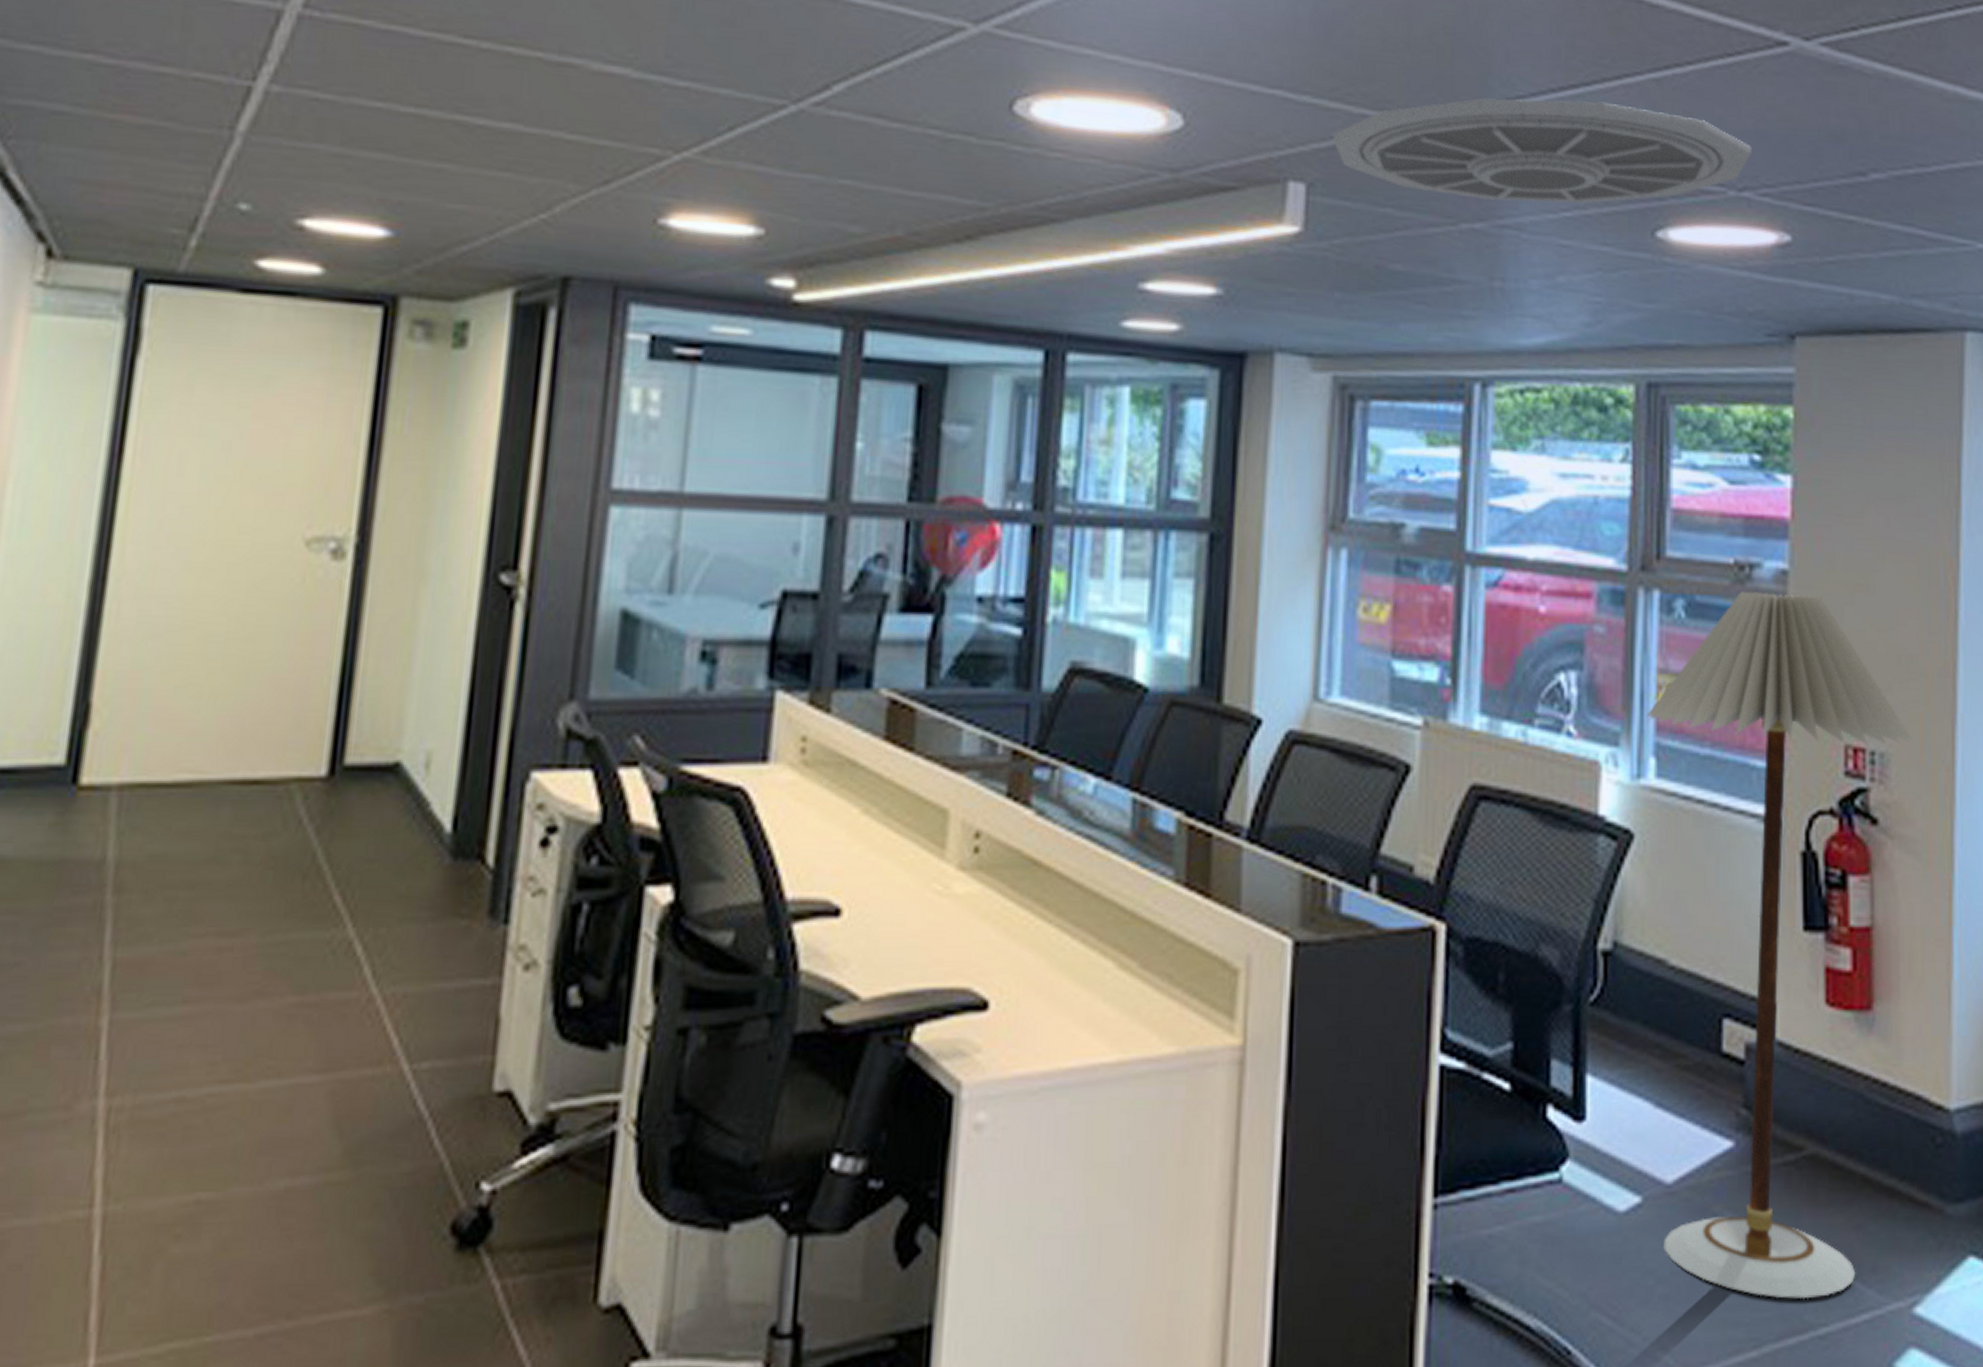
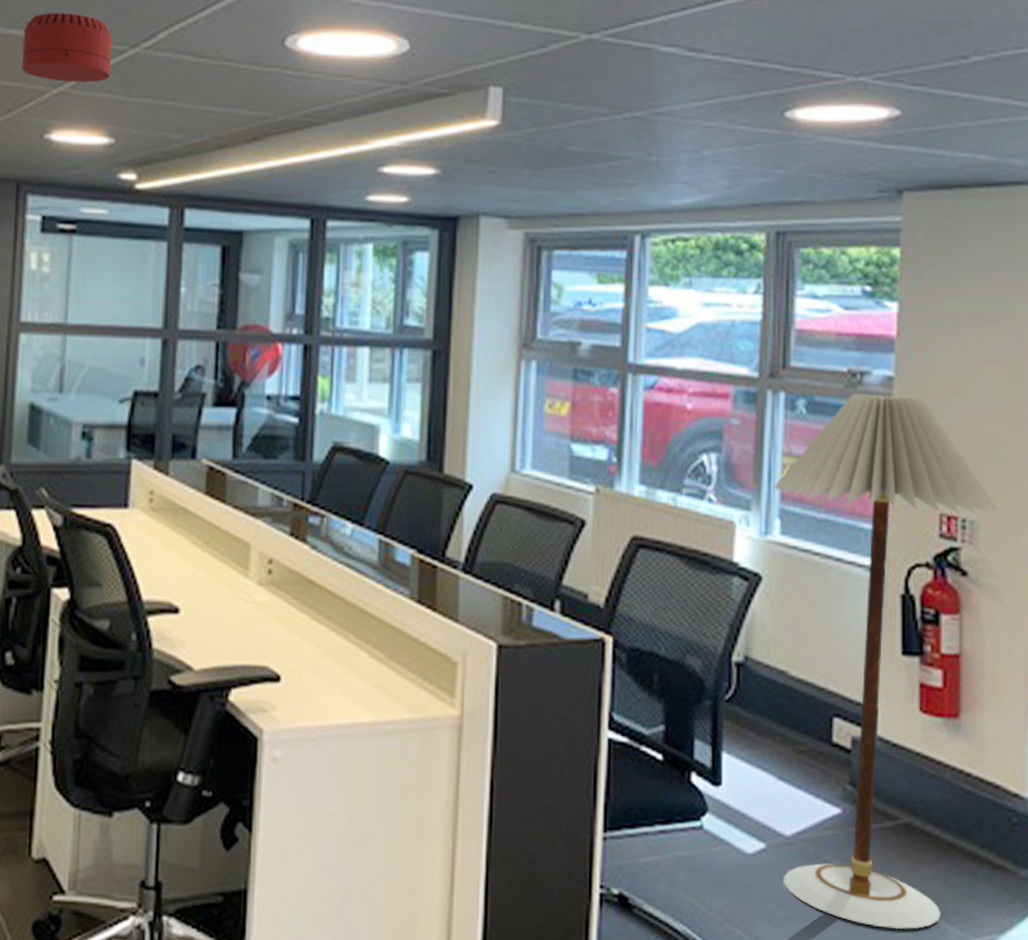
smoke detector: none [626,46,766,148] -> present [21,12,113,83]
ceiling vent: present [1333,98,1752,204] -> none [524,11,868,94]

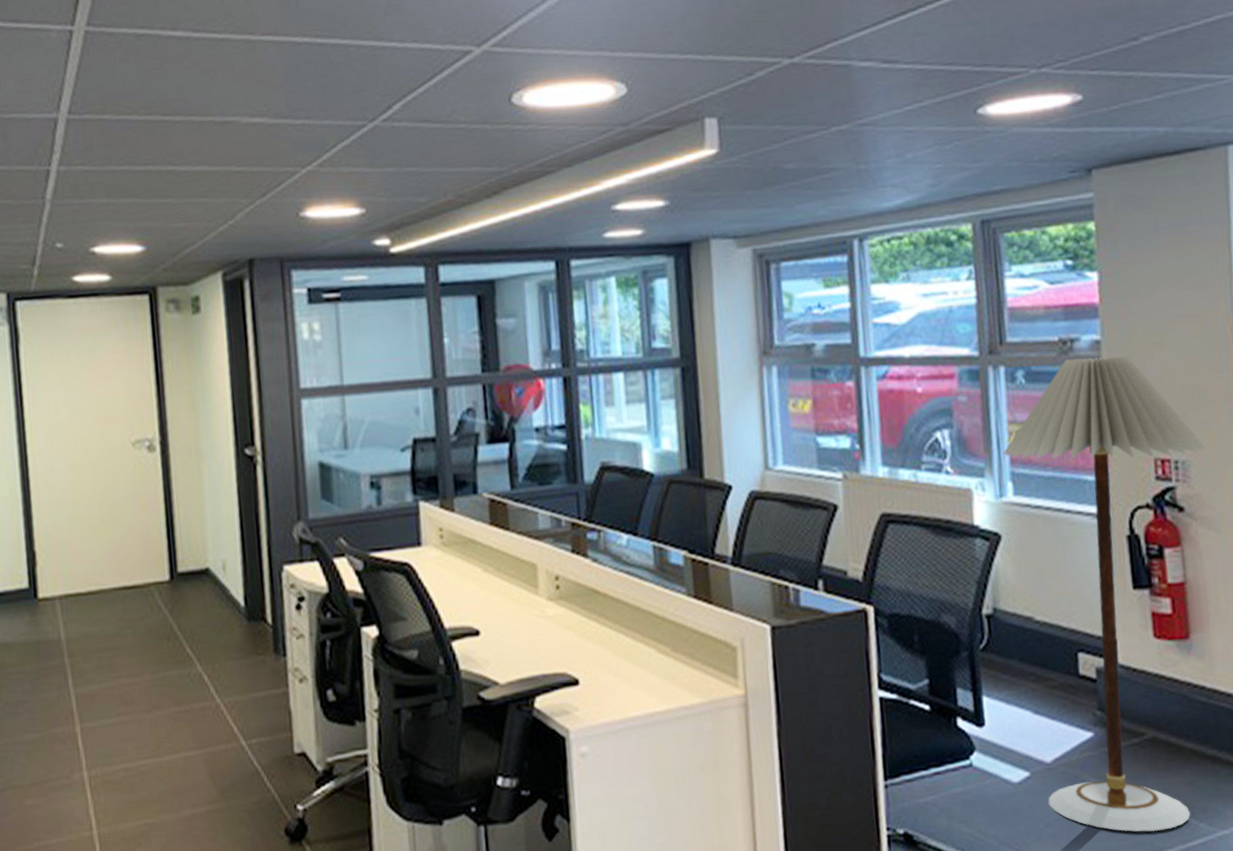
smoke detector: present [21,12,113,83] -> none [267,96,354,161]

